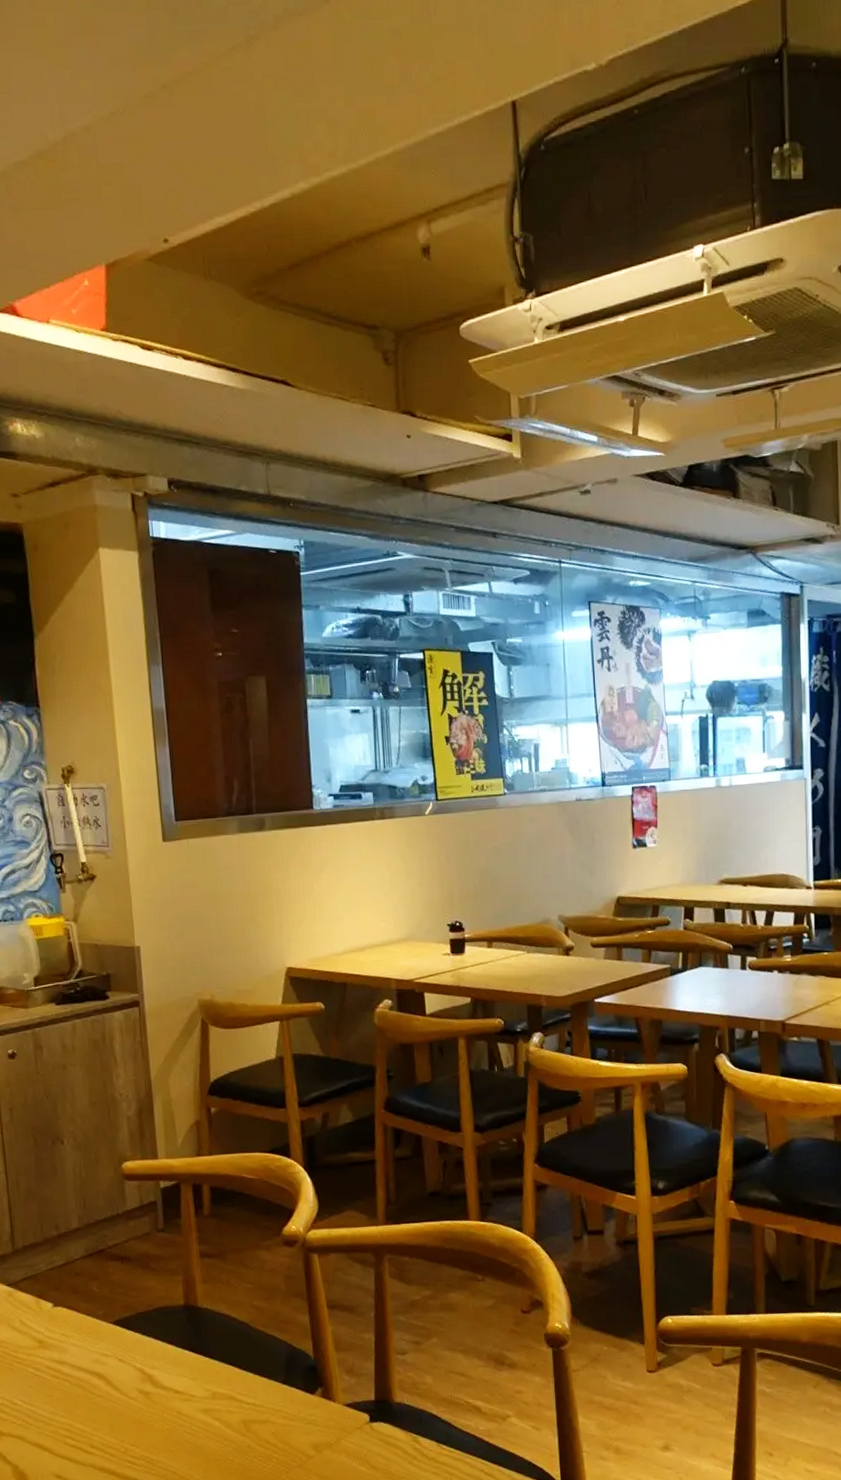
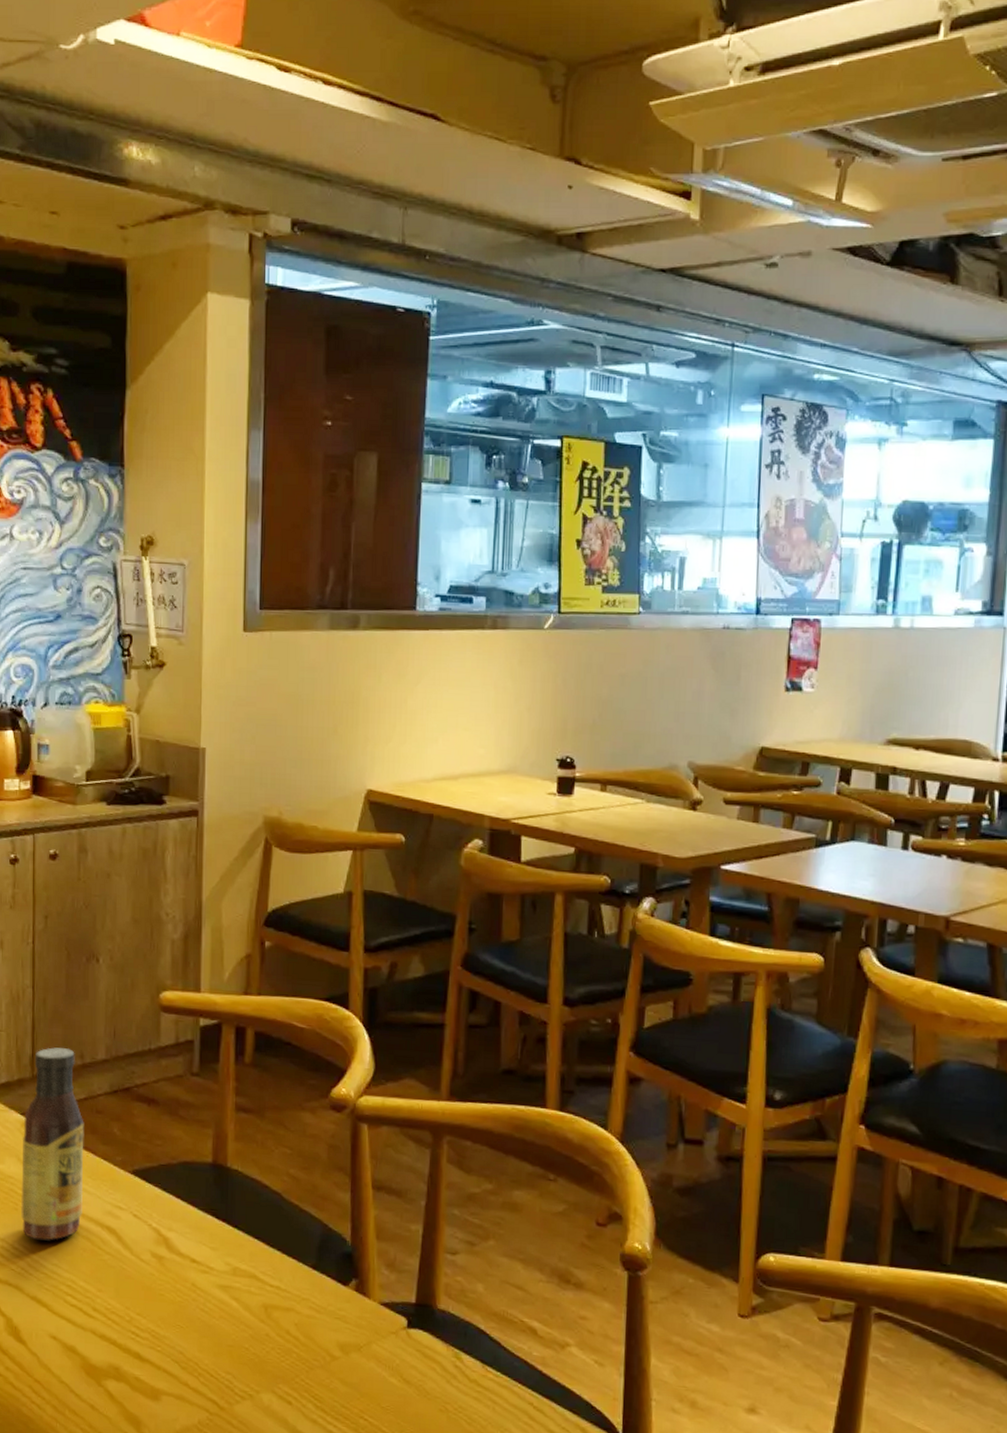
sauce bottle: none [9,1222,72,1394] -> present [21,1047,84,1241]

